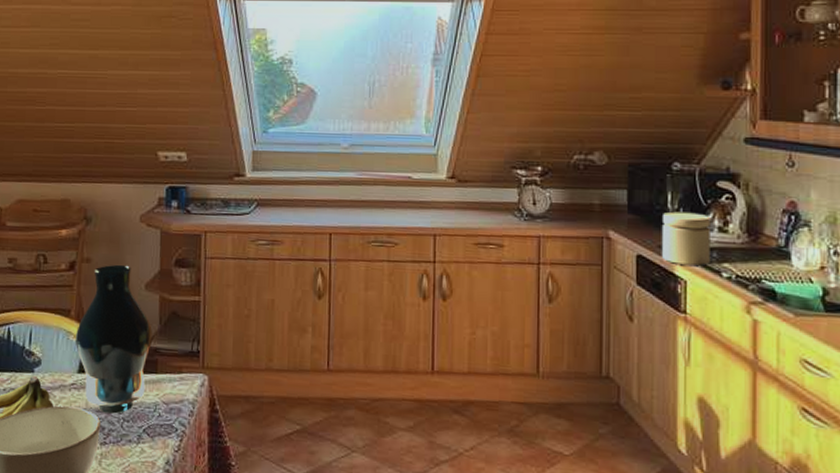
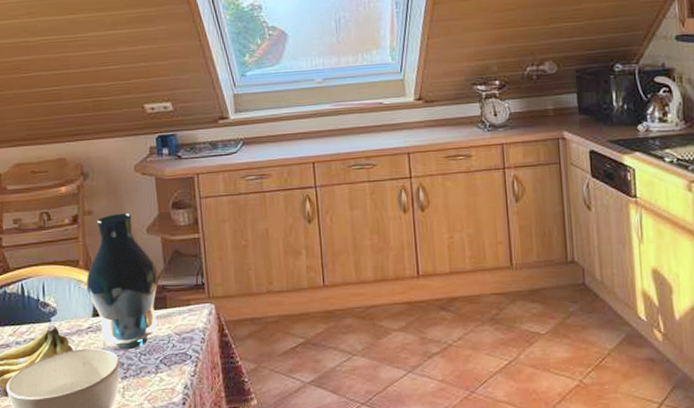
jar: present [661,211,710,266] -> none [609,107,654,155]

